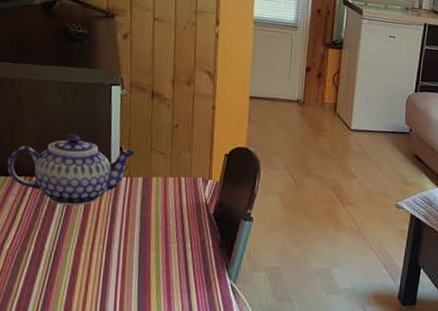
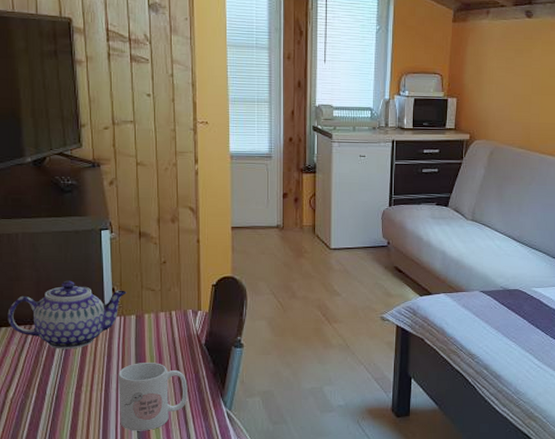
mug: none [120,226,193,296] -> present [118,363,188,431]

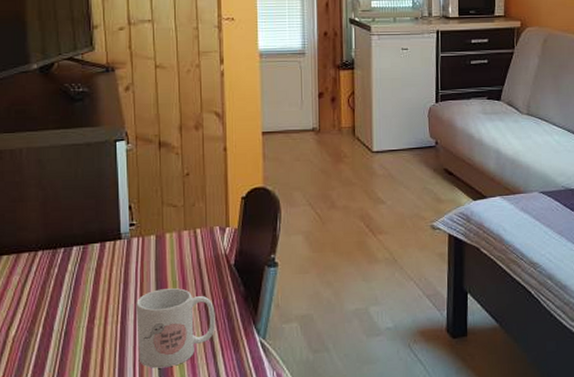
teapot: present [7,280,127,349] -> none [10,199,145,278]

